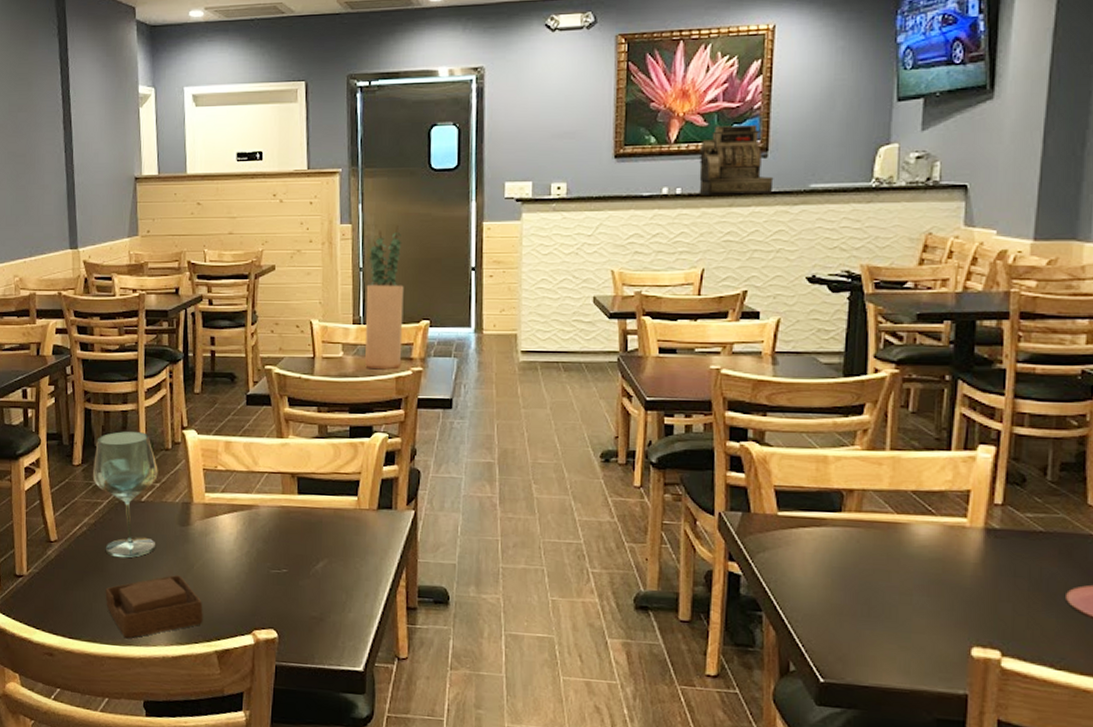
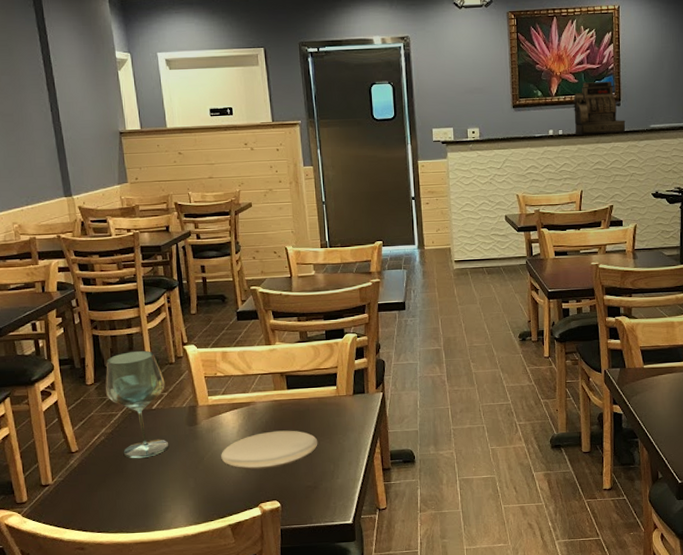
napkin holder: present [105,575,203,639] -> none [127,467,216,526]
plate: none [213,543,330,589] -> present [221,430,318,470]
vase: present [364,226,404,370] -> none [329,166,363,284]

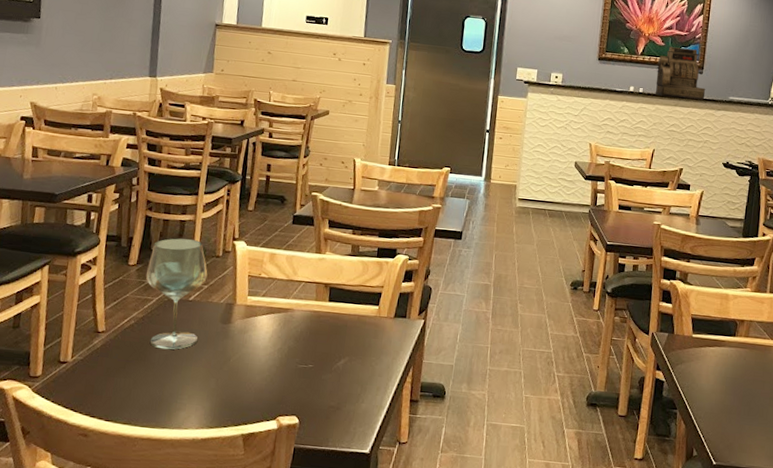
plate: present [221,430,318,470] -> none [248,342,350,381]

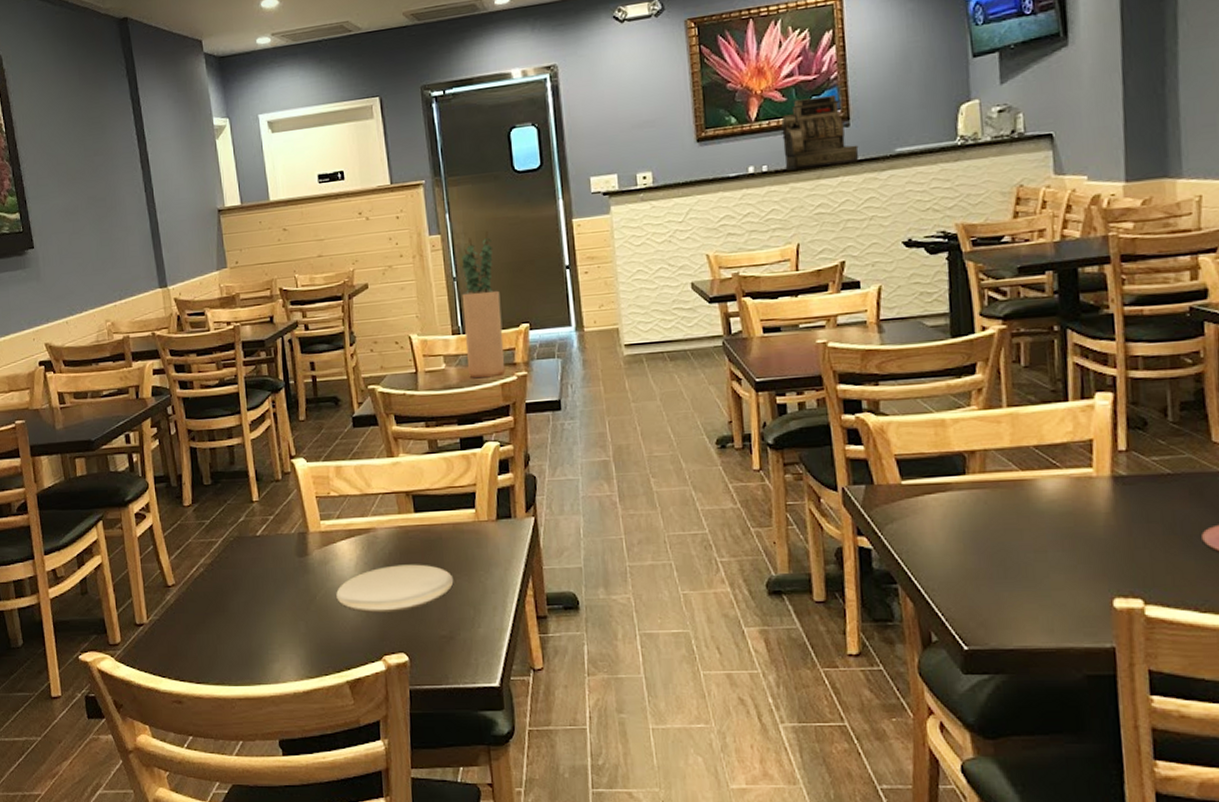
wine glass: present [145,238,208,350] -> none [203,465,276,596]
plate: none [248,342,350,381] -> present [336,564,454,613]
vase: none [395,90,435,205] -> present [461,231,506,379]

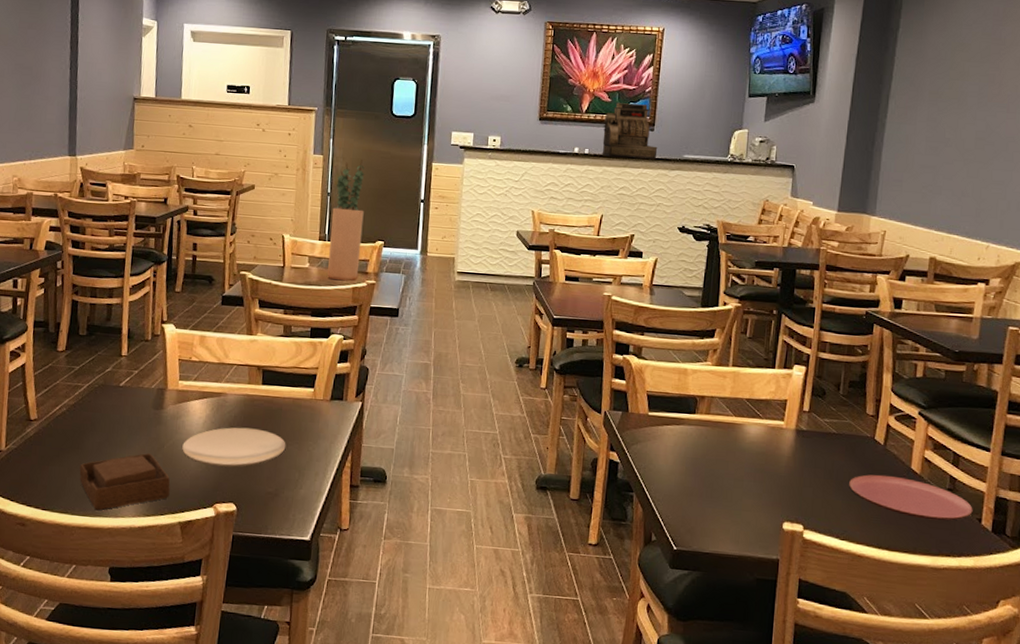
napkin holder: none [228,608,331,678] -> present [79,453,171,511]

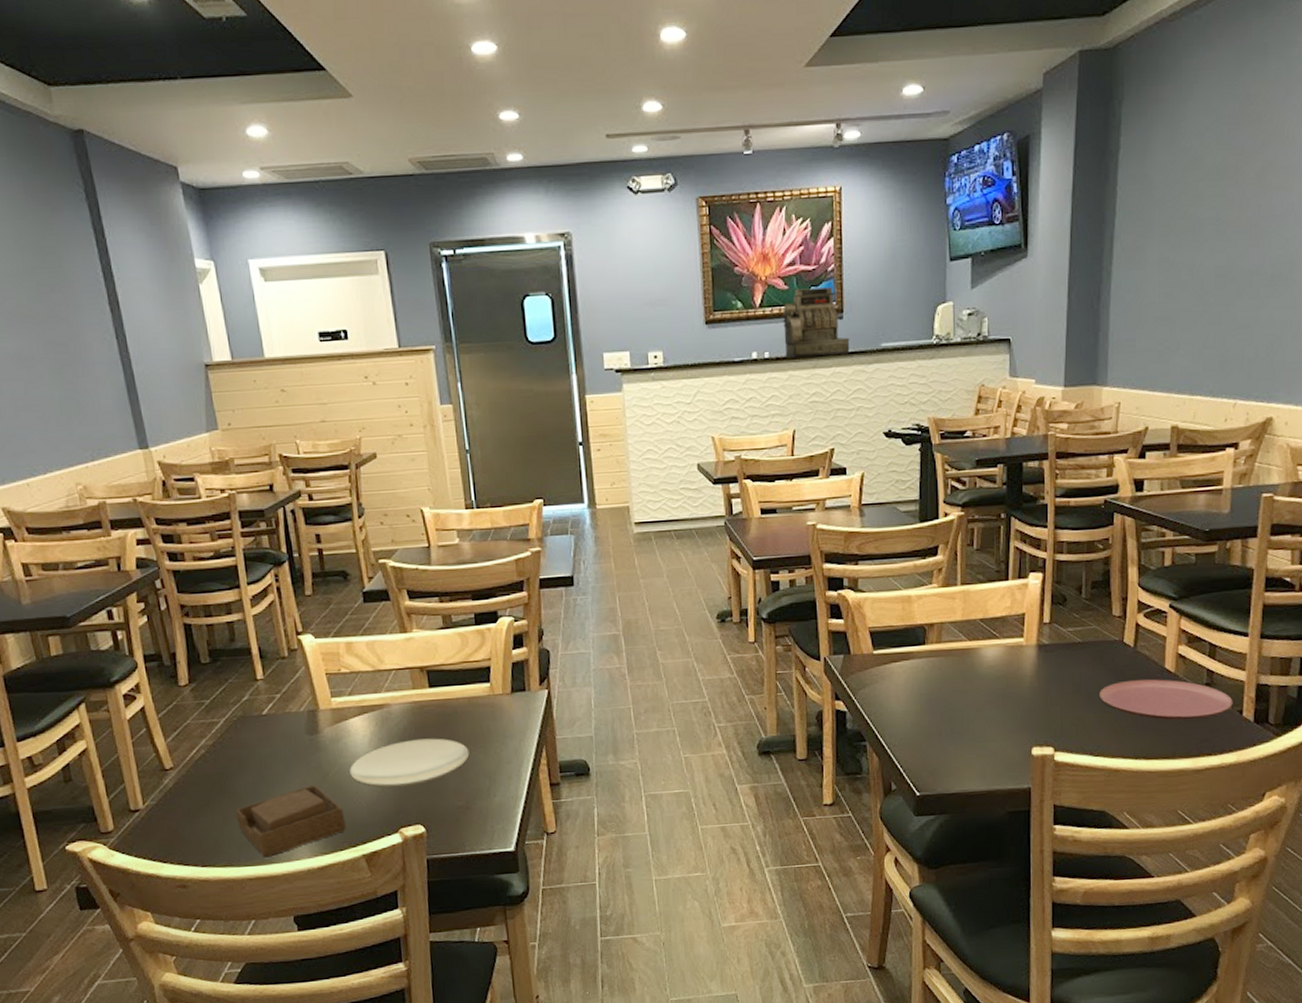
vase: present [327,160,365,282] -> none [474,403,520,554]

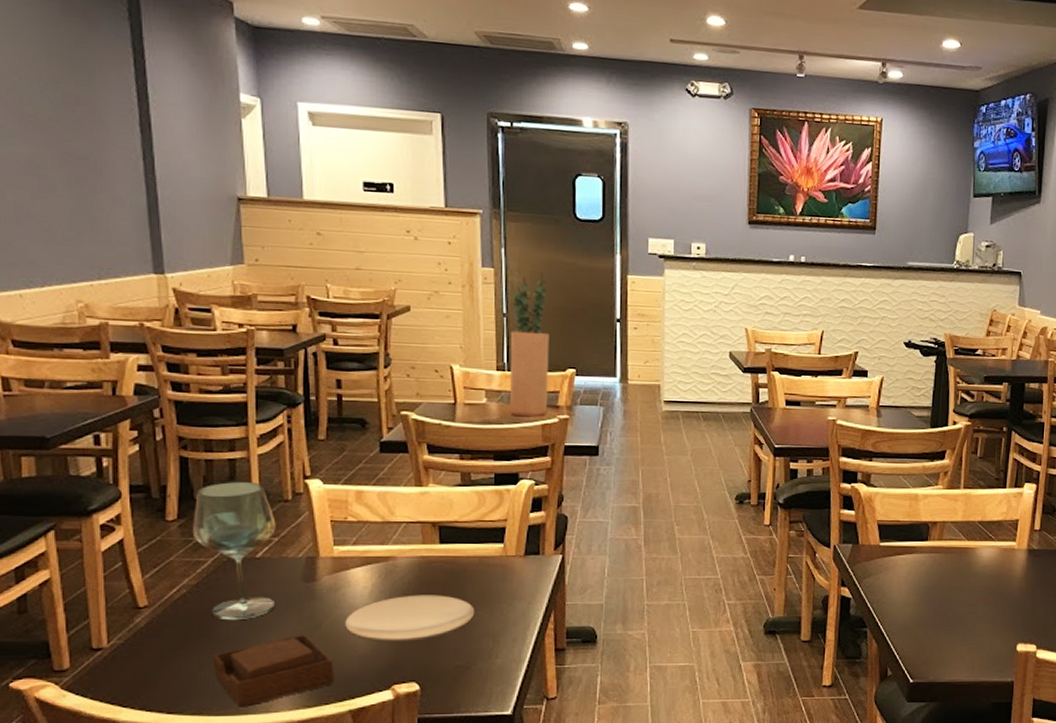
wine glass: none [202,642,286,777] -> present [192,481,276,621]
vase: none [474,403,520,554] -> present [509,273,549,418]
cash register: present [783,287,850,359] -> none [820,203,880,269]

